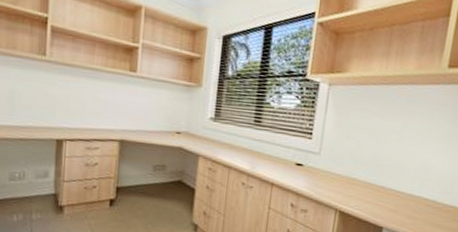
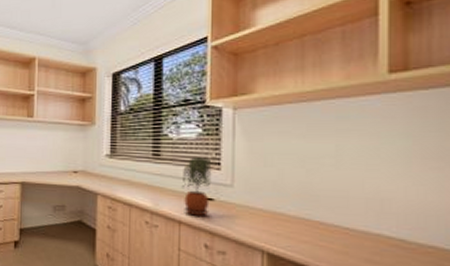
potted plant: none [277,126,306,179] -> present [181,157,212,216]

